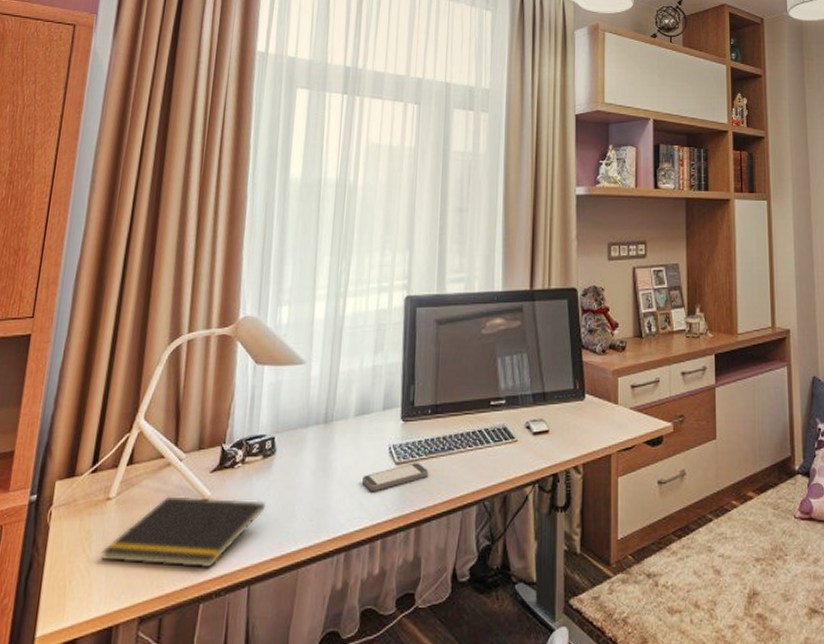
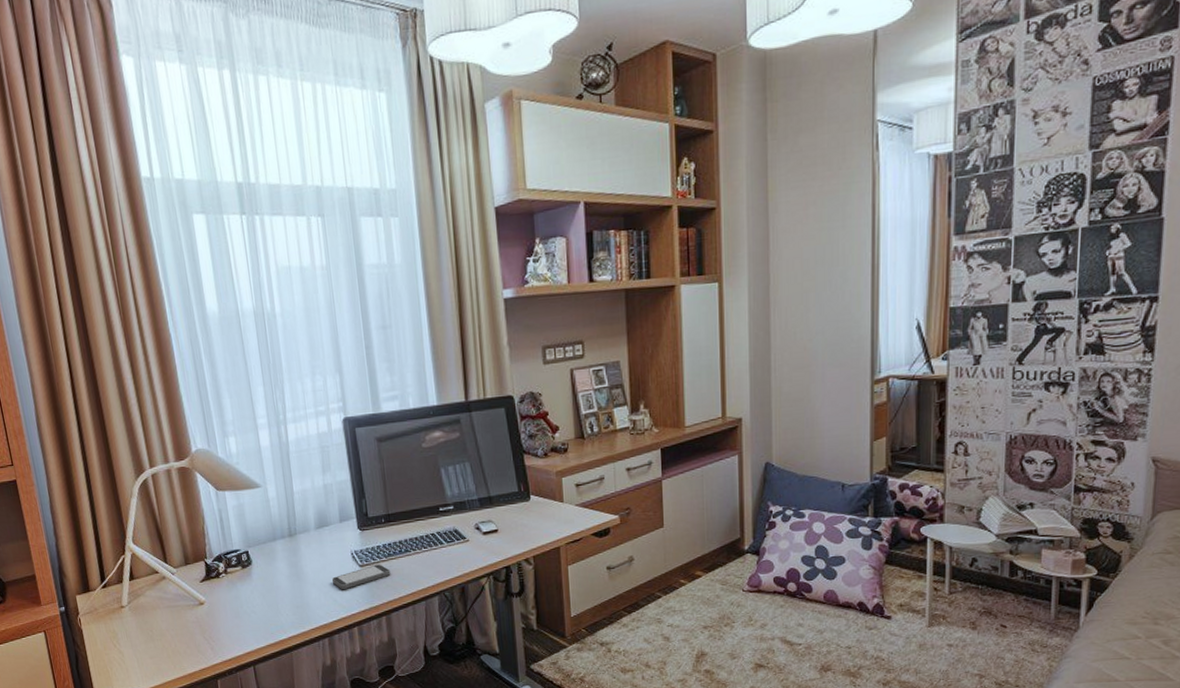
notepad: present [100,496,265,568] -> none [128,601,253,655]

